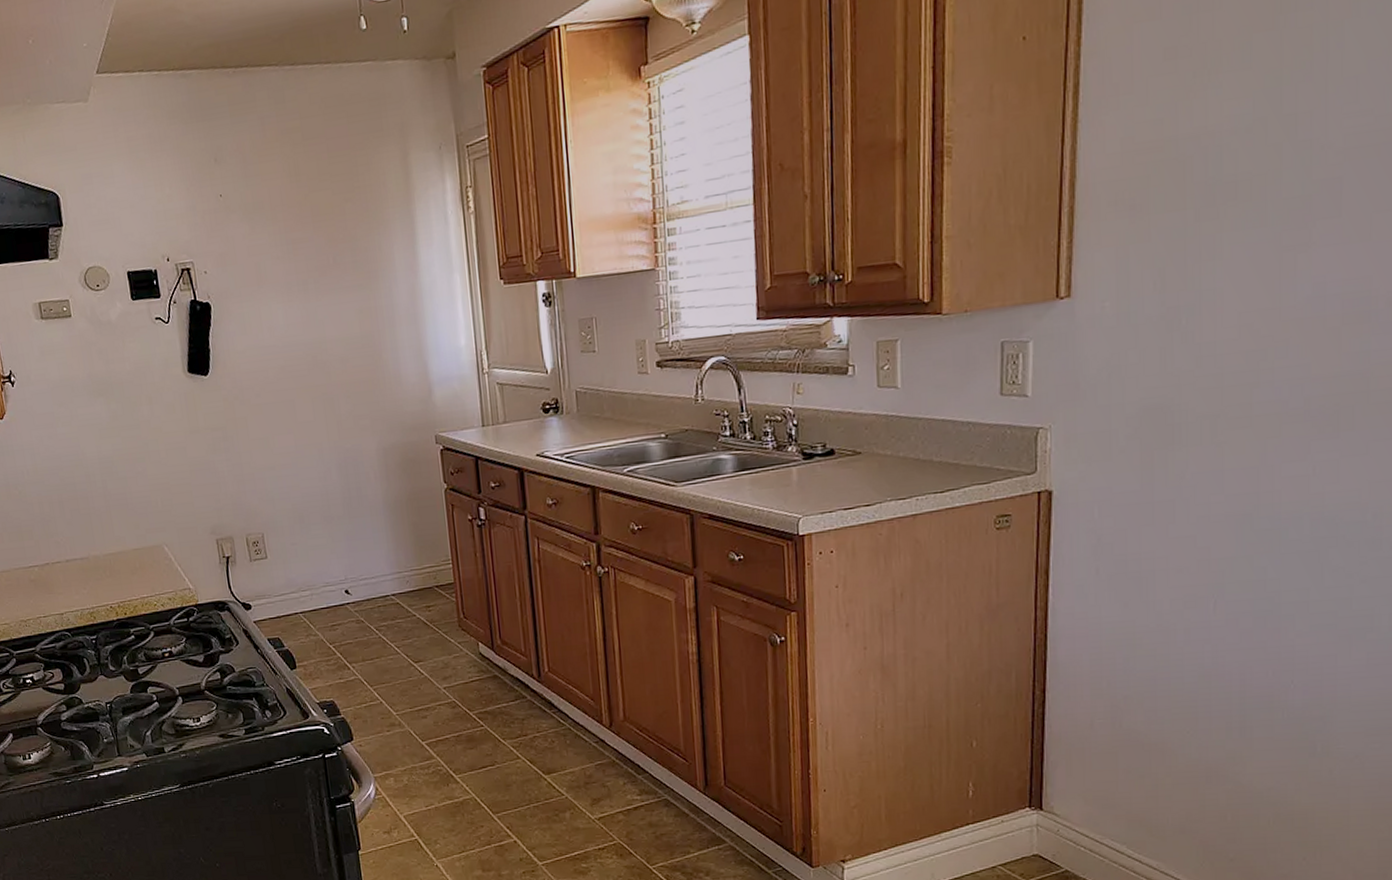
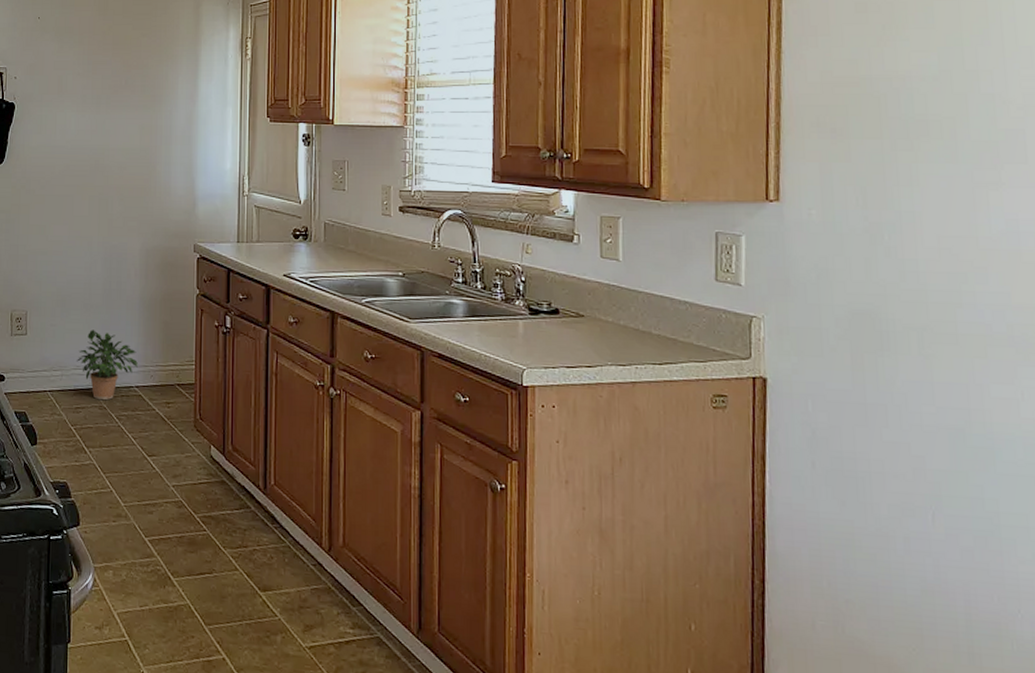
potted plant: none [325,542,391,614] -> present [77,330,138,401]

